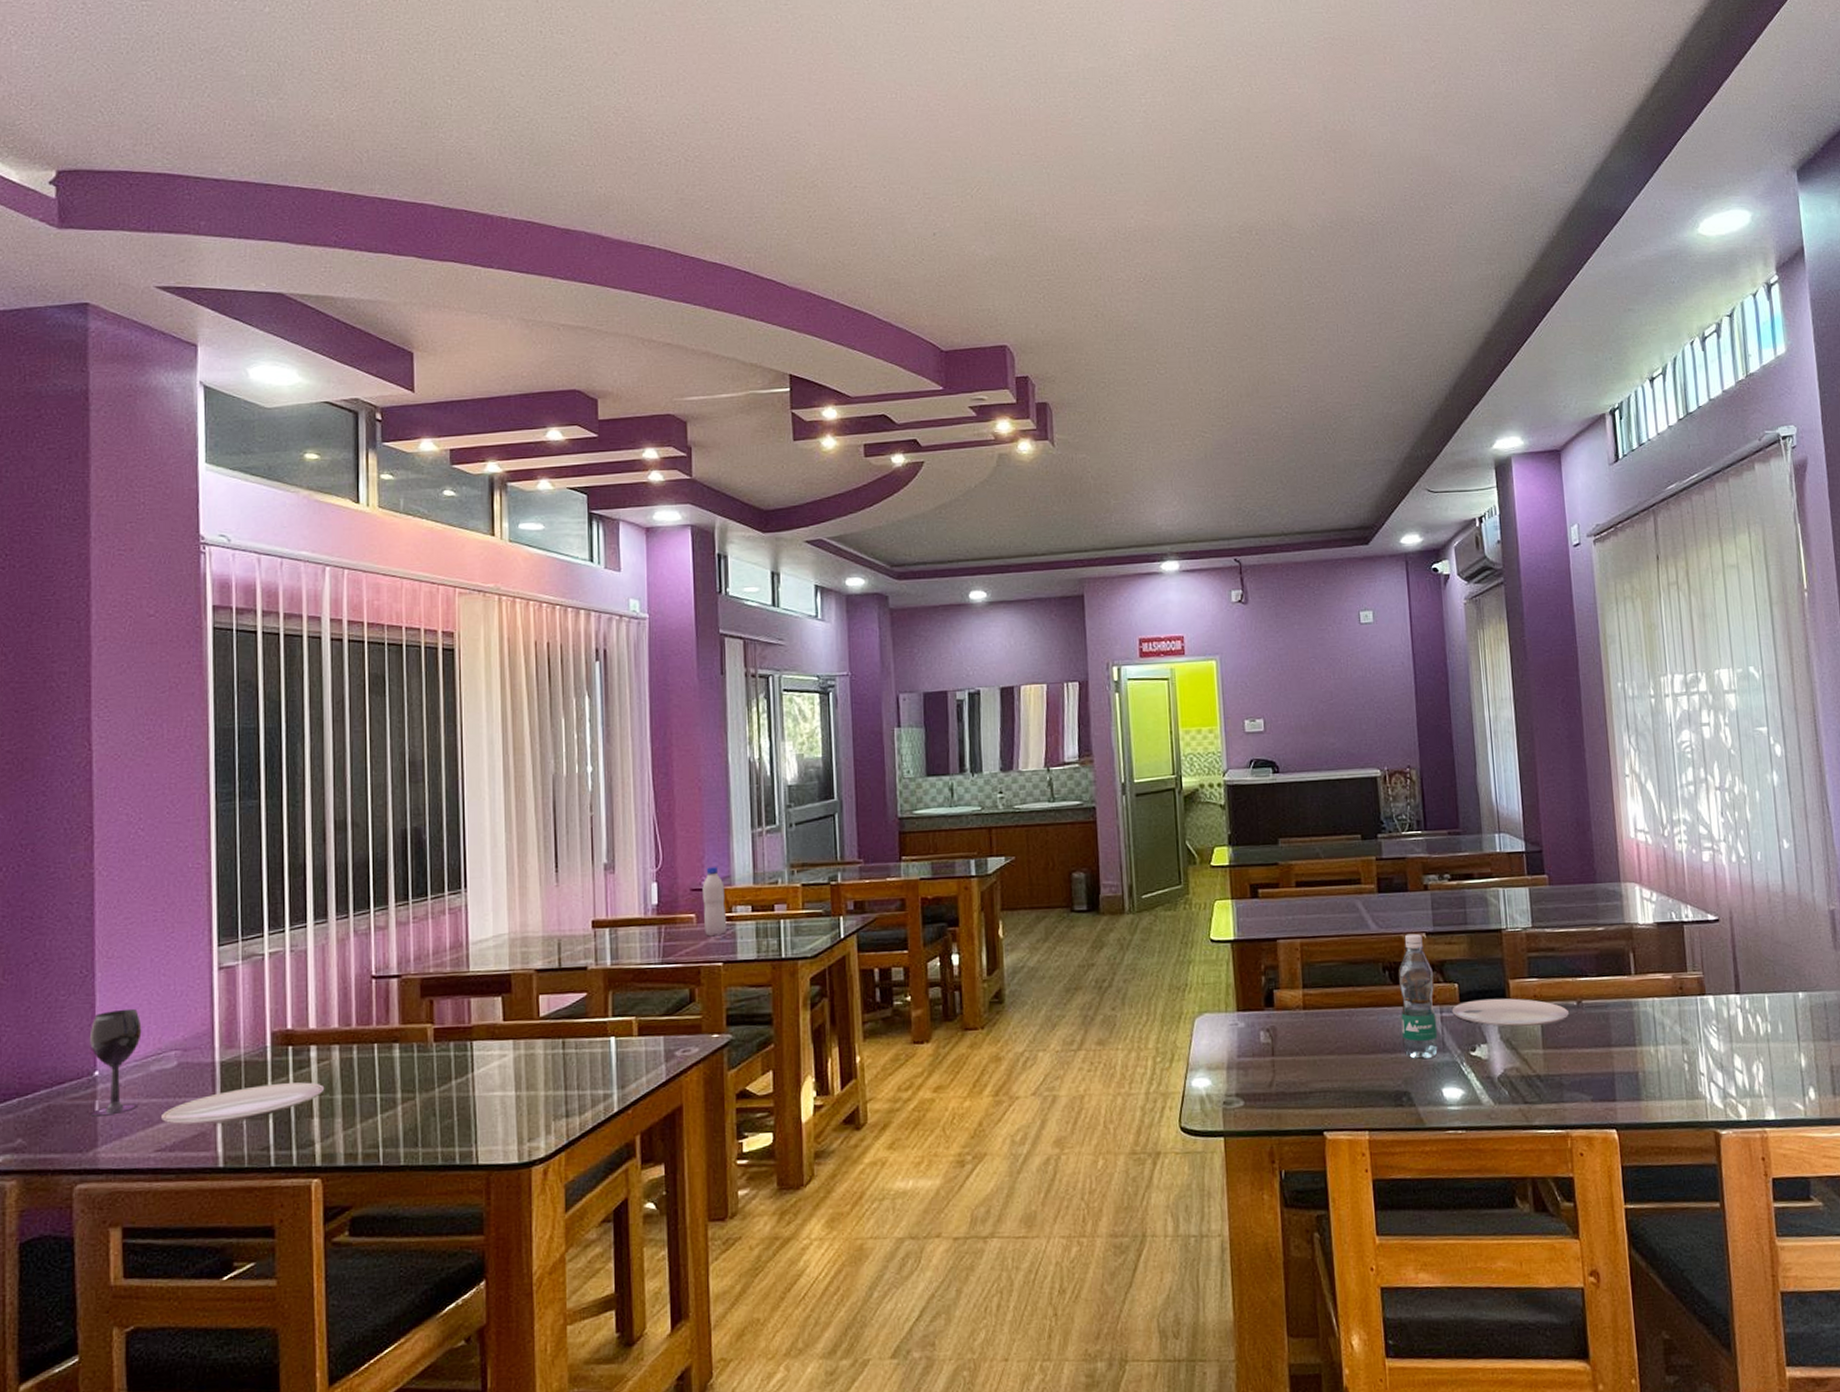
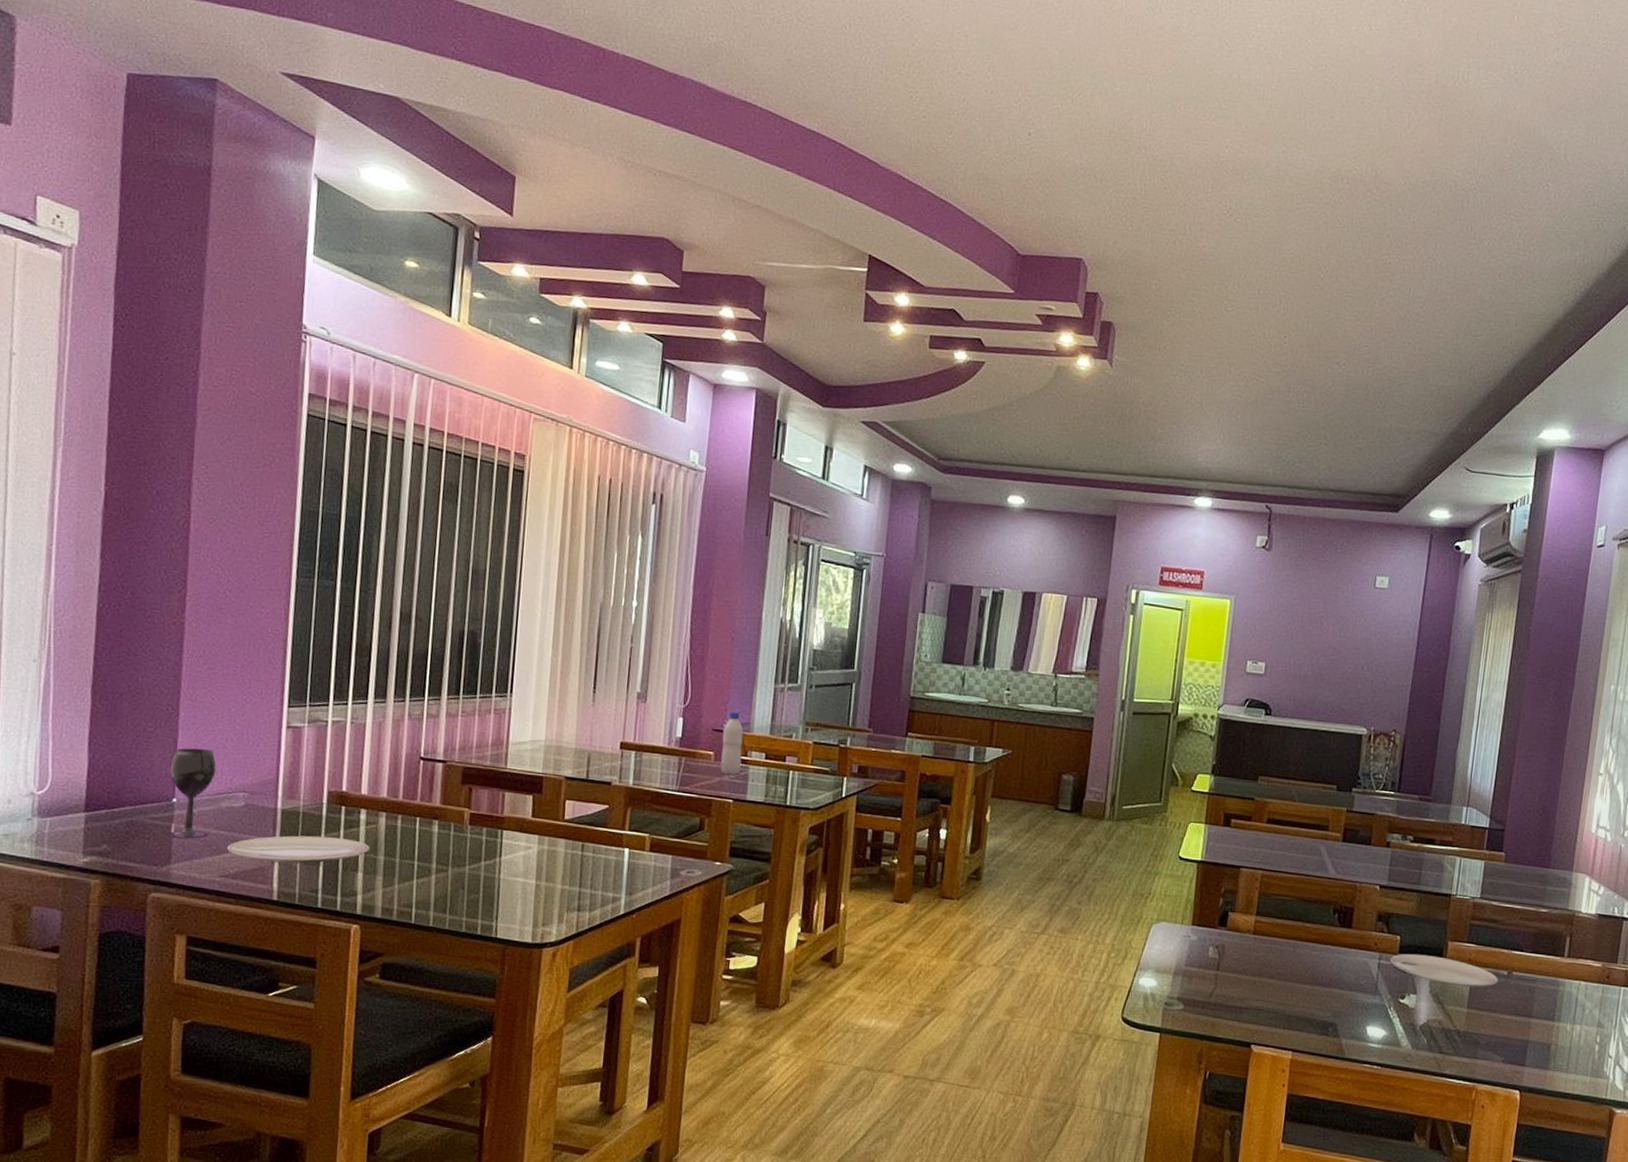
bottle: present [1398,933,1438,1060] -> none [1338,883,1380,999]

